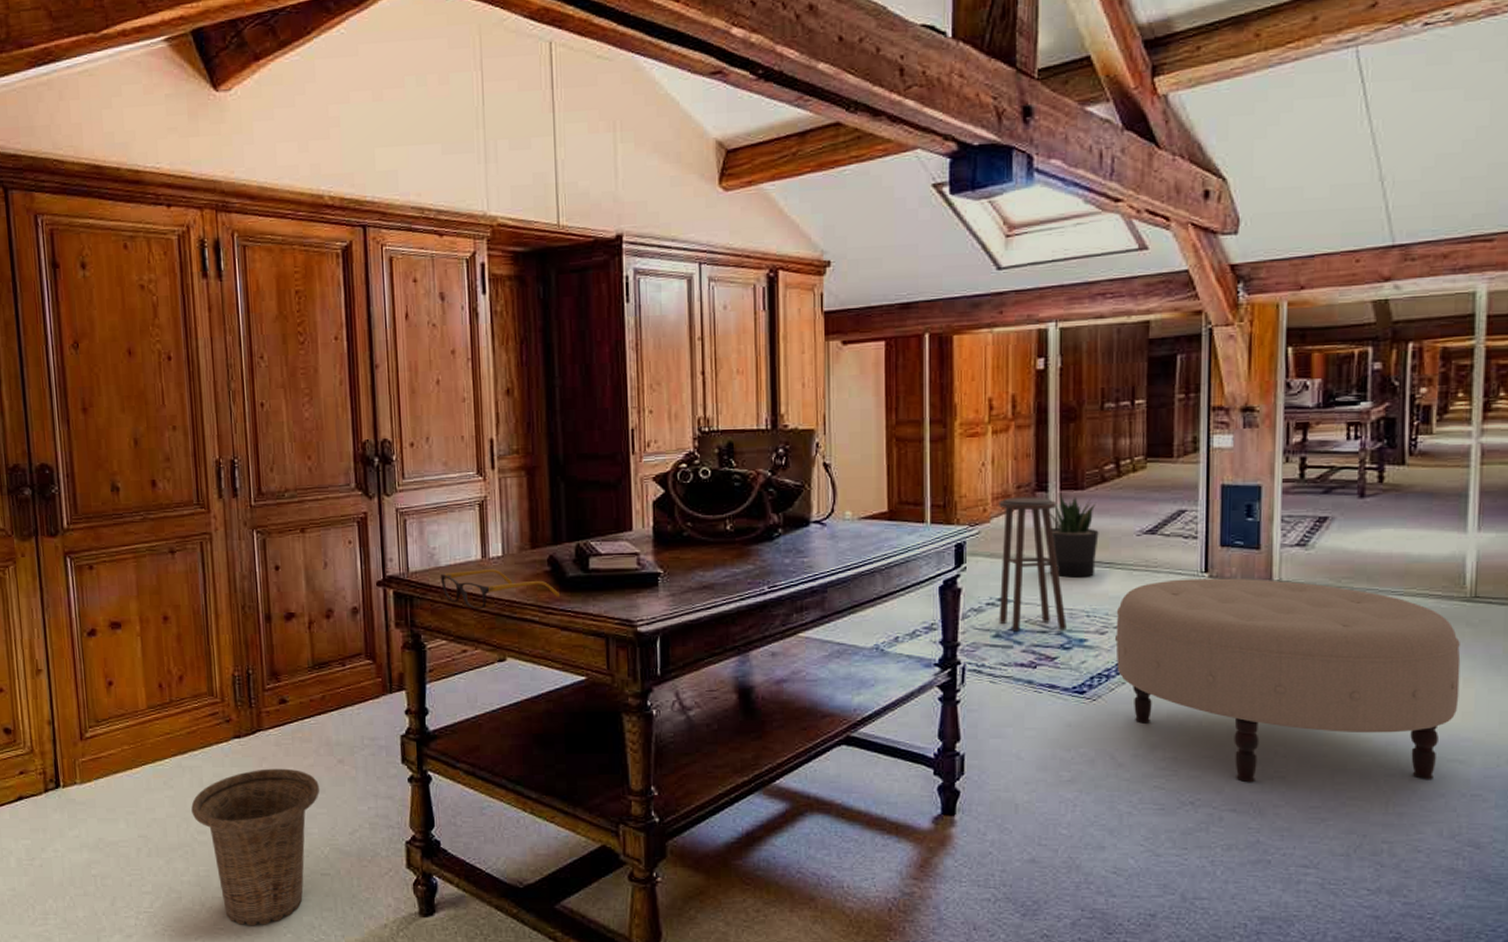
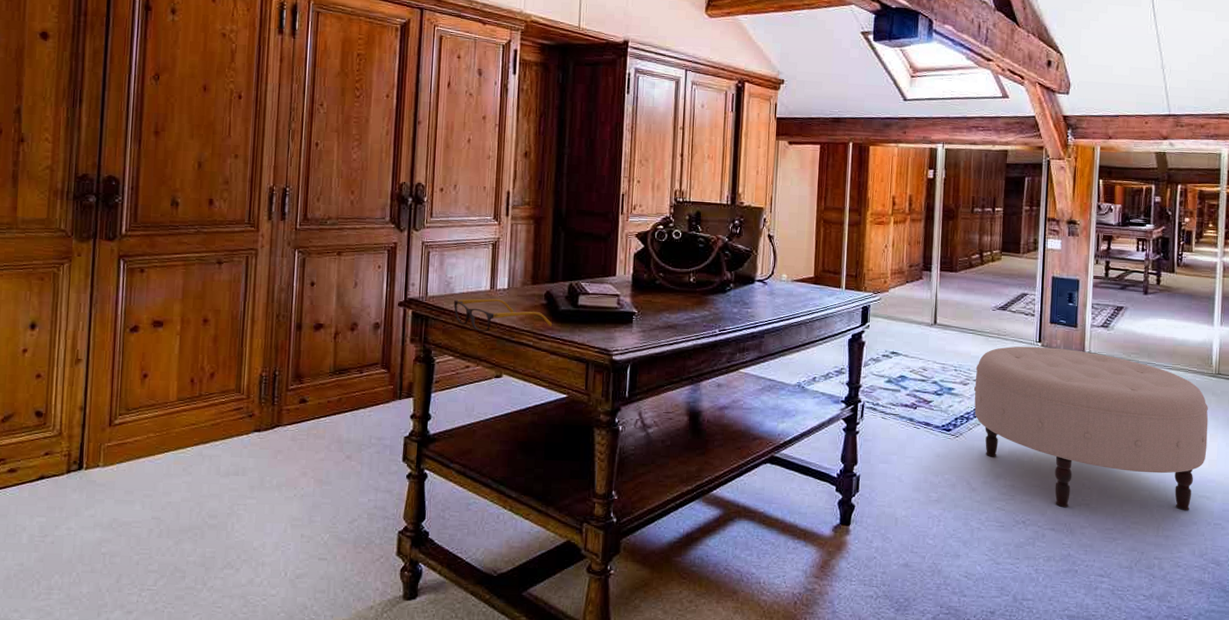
basket: present [191,768,319,926] -> none [206,460,327,605]
stool: present [999,496,1067,632] -> none [891,273,940,379]
planter: present [1049,491,1099,578] -> none [929,272,966,340]

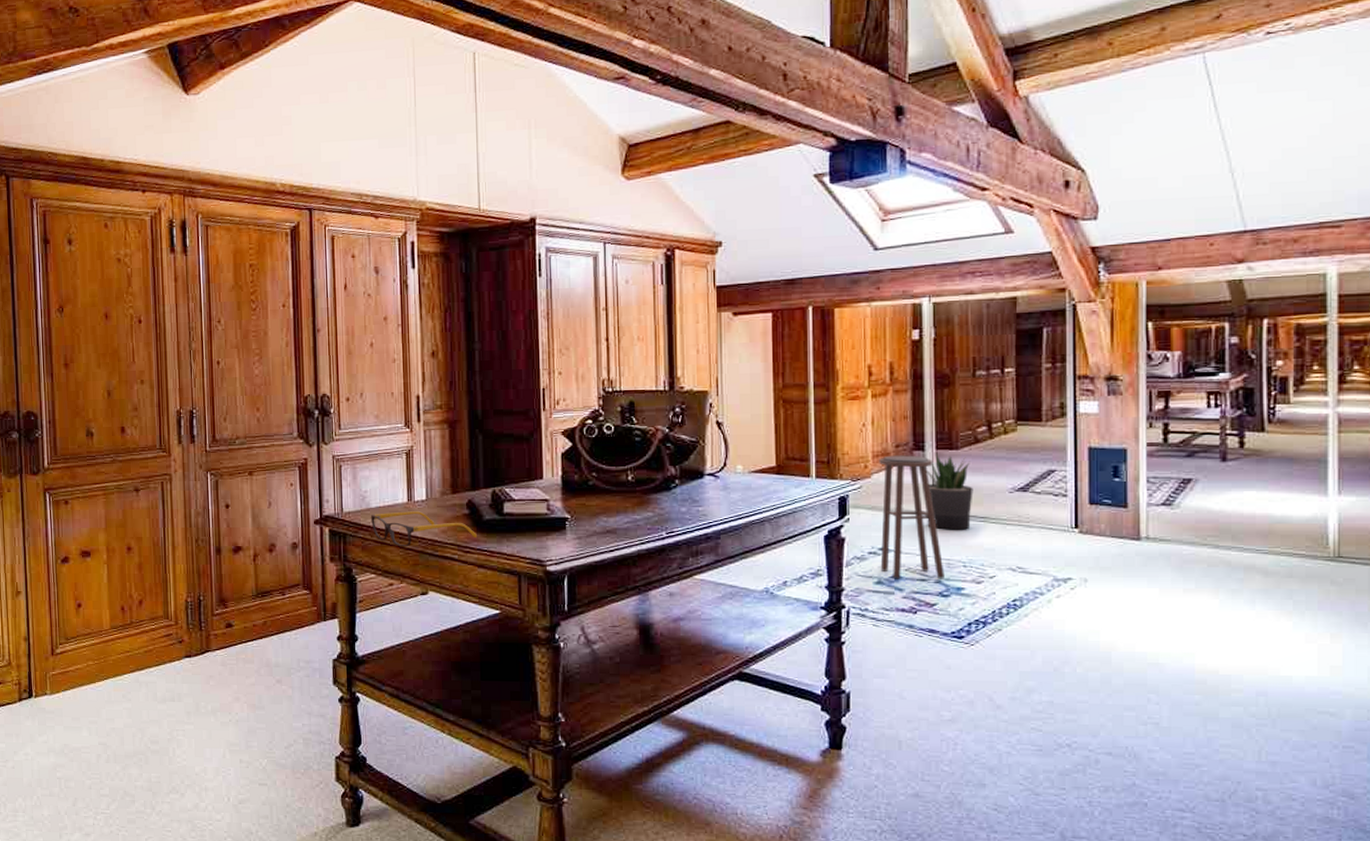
stool: none [891,273,940,379] -> present [879,455,944,579]
planter: none [929,272,966,340] -> present [927,451,973,530]
ottoman: present [974,346,1209,511] -> none [991,534,1327,731]

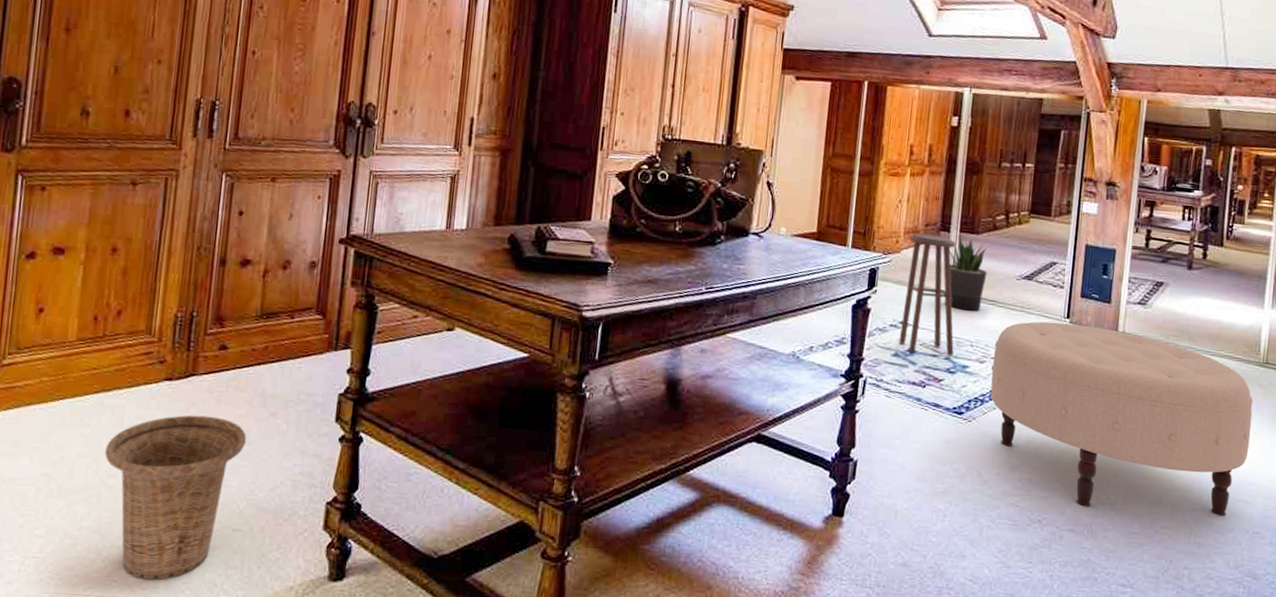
basket: none [146,686,259,830] -> present [105,415,247,580]
eyeglasses: present [370,511,478,547] -> none [402,238,516,278]
ottoman: none [991,534,1327,731] -> present [990,321,1253,517]

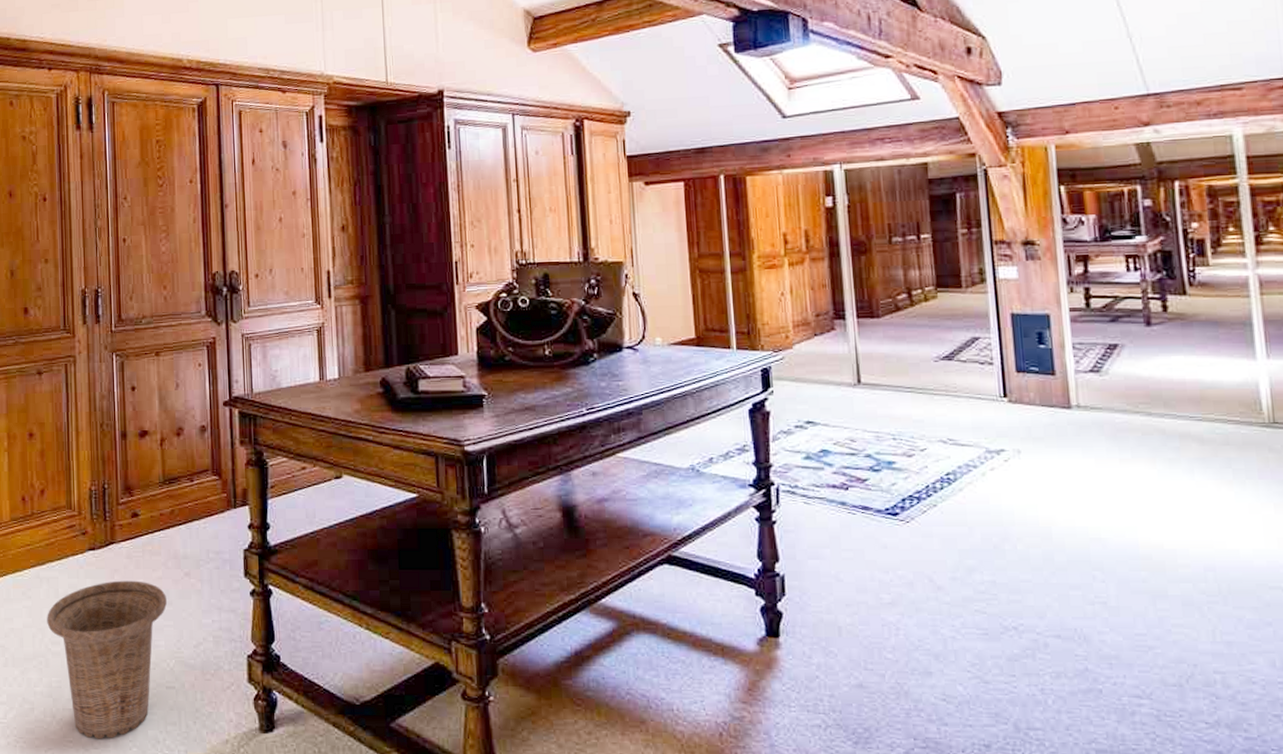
stool: present [898,233,956,355] -> none [800,324,874,454]
planter: present [944,233,988,311] -> none [849,319,898,402]
ottoman: present [990,321,1253,517] -> none [921,402,1273,608]

